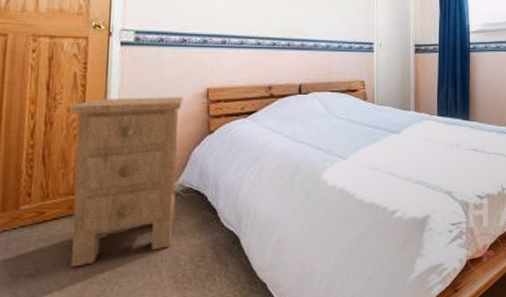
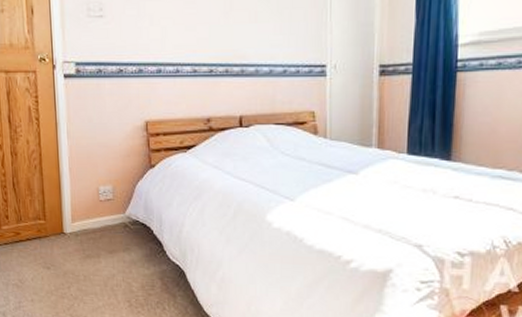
nightstand: present [70,97,183,268] -> none [29,130,125,283]

